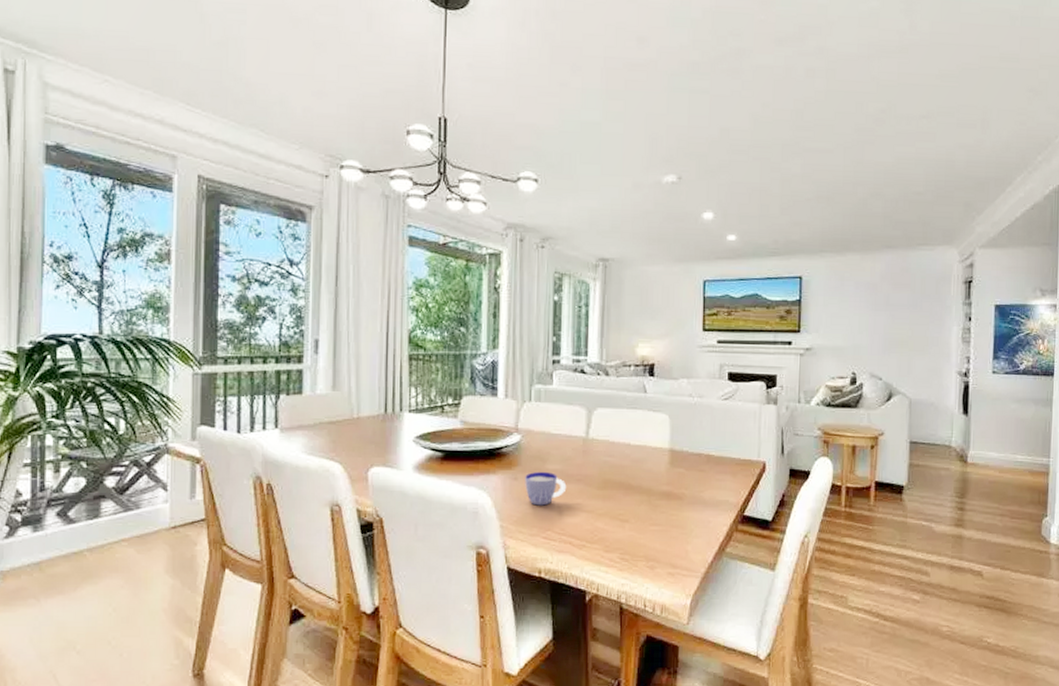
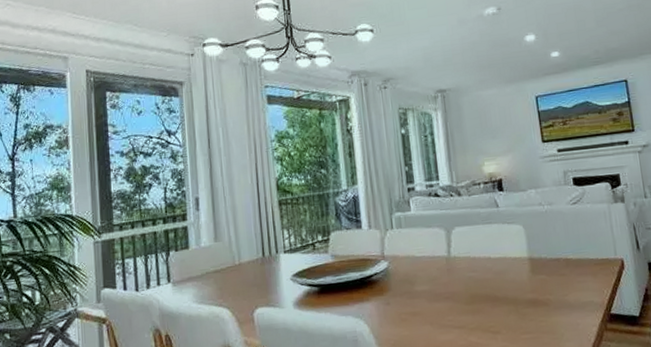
cup: present [525,471,567,506] -> none [397,293,437,327]

